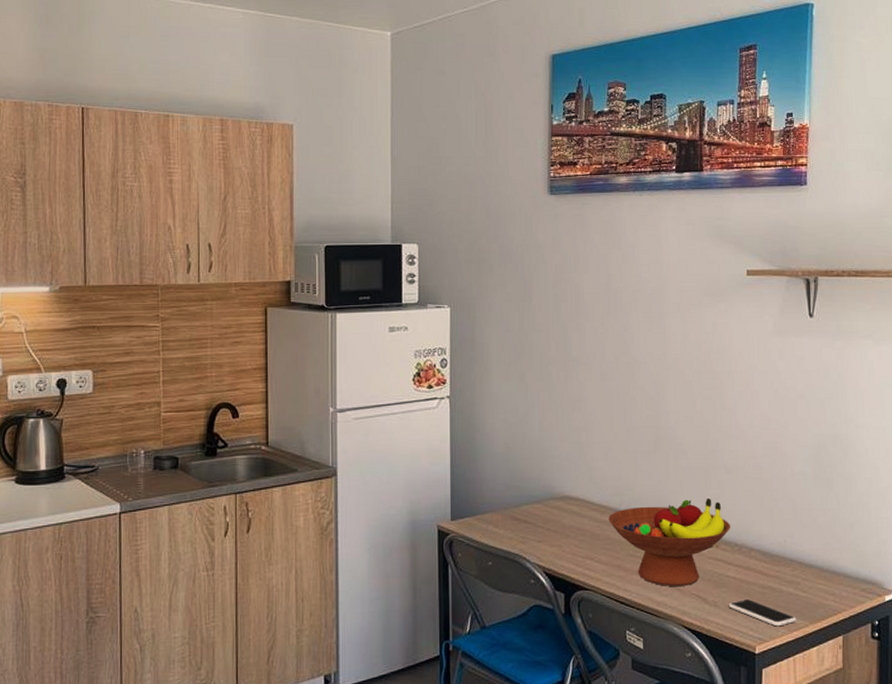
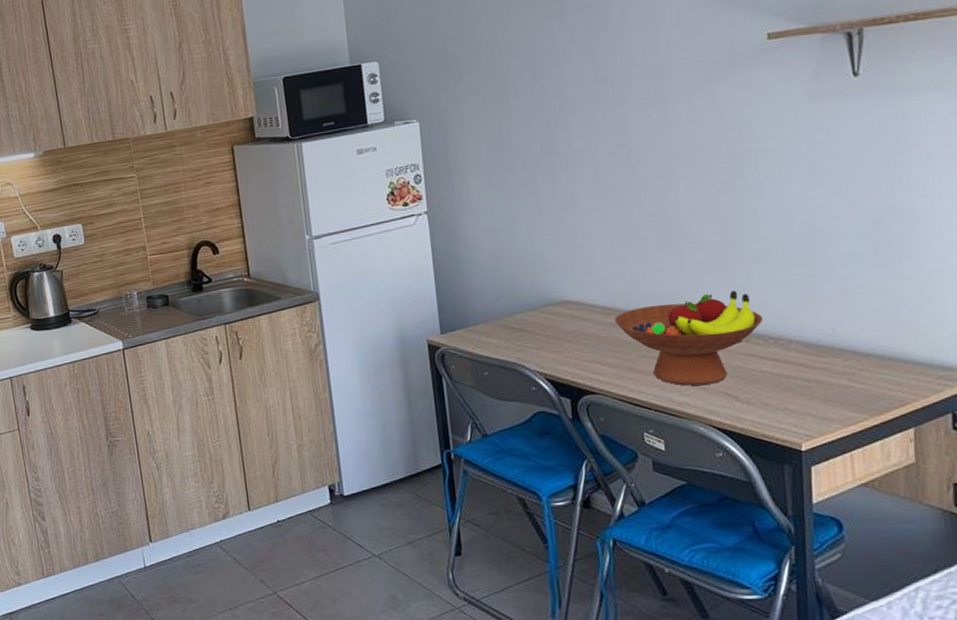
smartphone: present [728,598,796,627] -> none [765,393,852,422]

